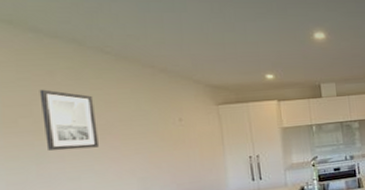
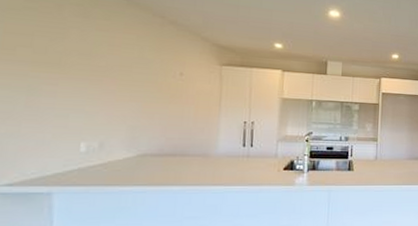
wall art: present [39,89,98,151] -> none [40,21,98,88]

